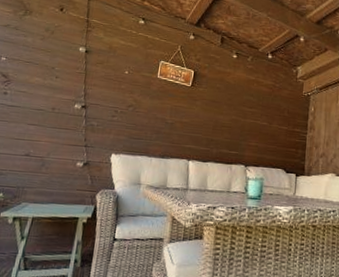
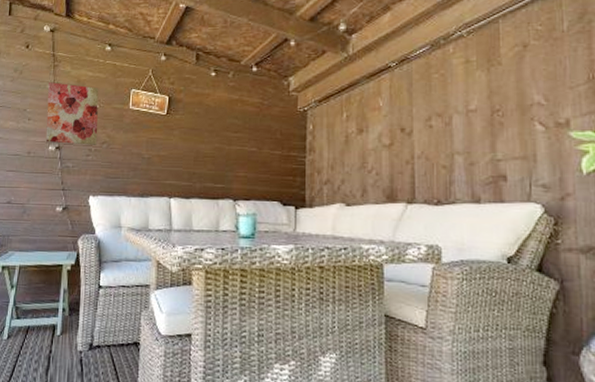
wall art: none [72,45,130,108] -> present [46,82,99,145]

